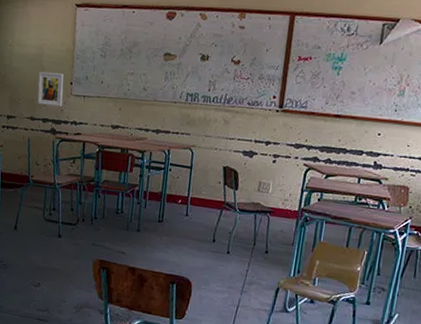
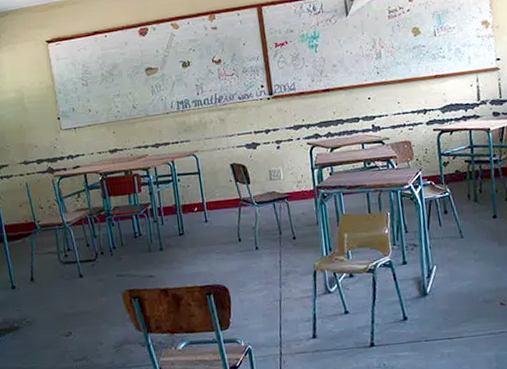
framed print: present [37,71,64,106] -> none [23,111,54,147]

